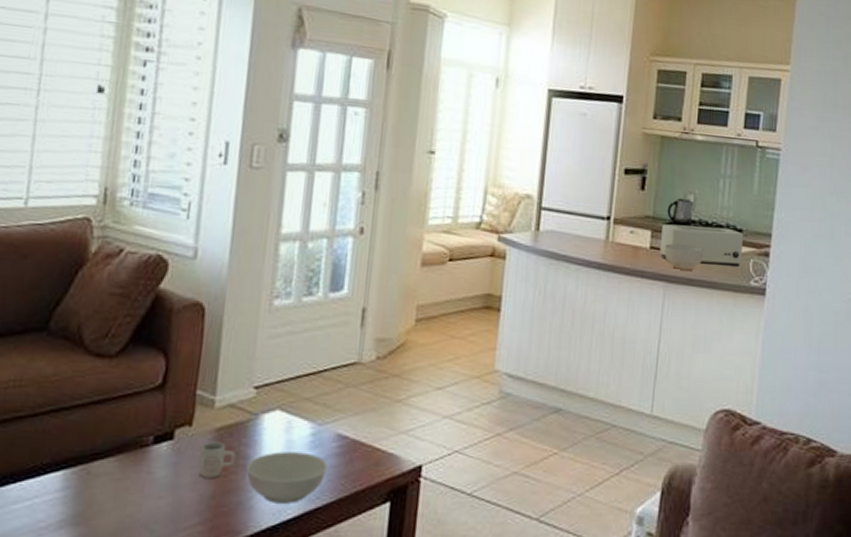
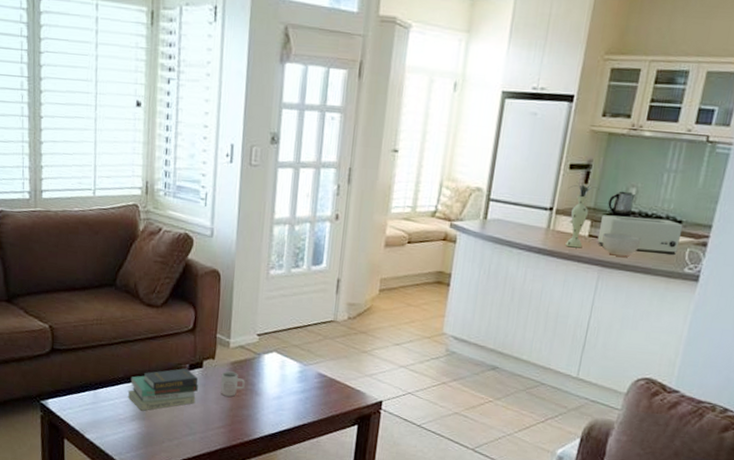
books: none [54,441,166,512] -> present [127,368,198,411]
bowl: present [246,452,328,503] -> none [253,382,312,419]
vase: none [625,187,657,262] -> present [565,181,600,248]

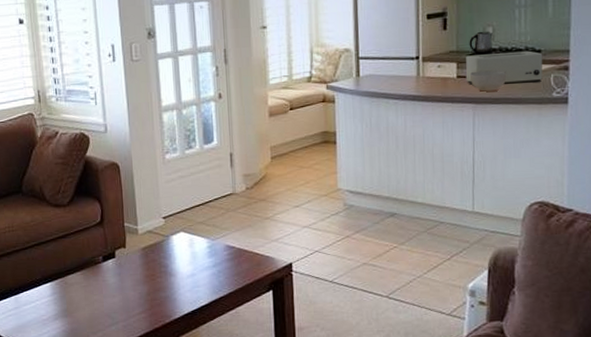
books: present [127,368,198,411] -> none [47,260,114,309]
mug: present [220,371,245,397] -> none [134,257,158,282]
vase: present [565,181,600,248] -> none [430,29,459,90]

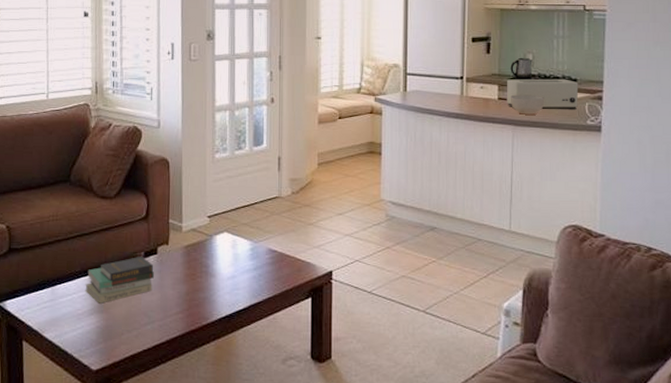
books: none [47,260,114,309] -> present [85,256,154,304]

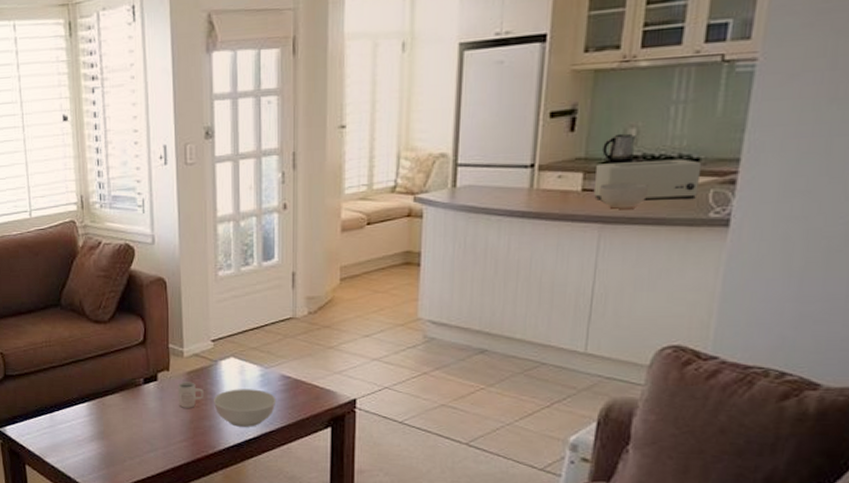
books: present [85,256,154,304] -> none [83,382,155,430]
mug: none [175,255,199,281] -> present [177,382,203,408]
bowl: none [207,262,264,298] -> present [213,389,277,427]

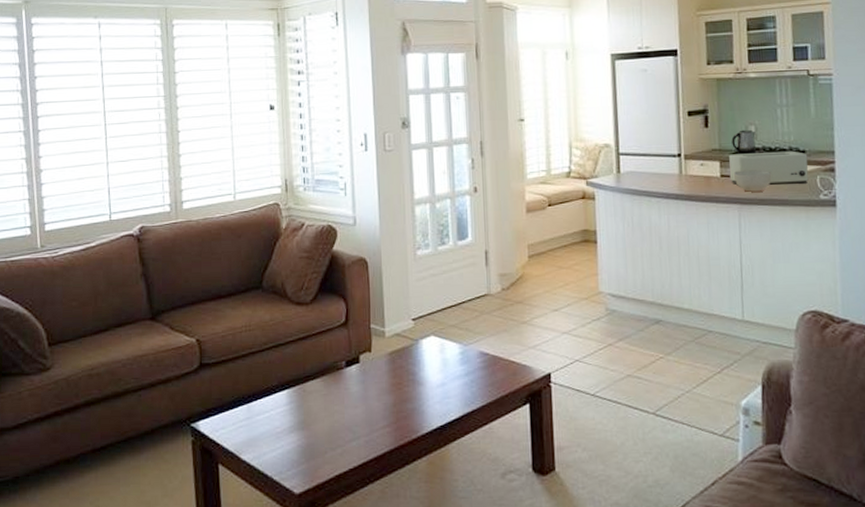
mug: present [177,382,203,408] -> none [380,363,406,391]
bowl: present [213,389,277,427] -> none [415,367,477,408]

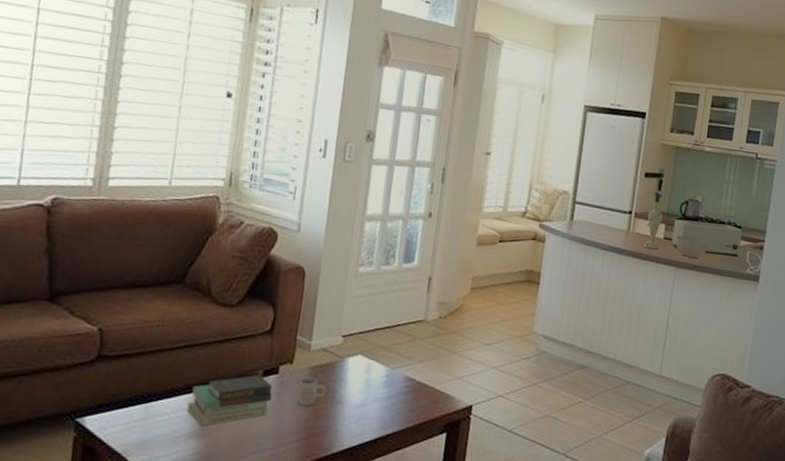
books: none [283,365,357,420] -> present [186,374,272,426]
mug: none [380,363,406,391] -> present [297,377,326,406]
vase: none [691,126,721,190] -> present [644,188,671,250]

